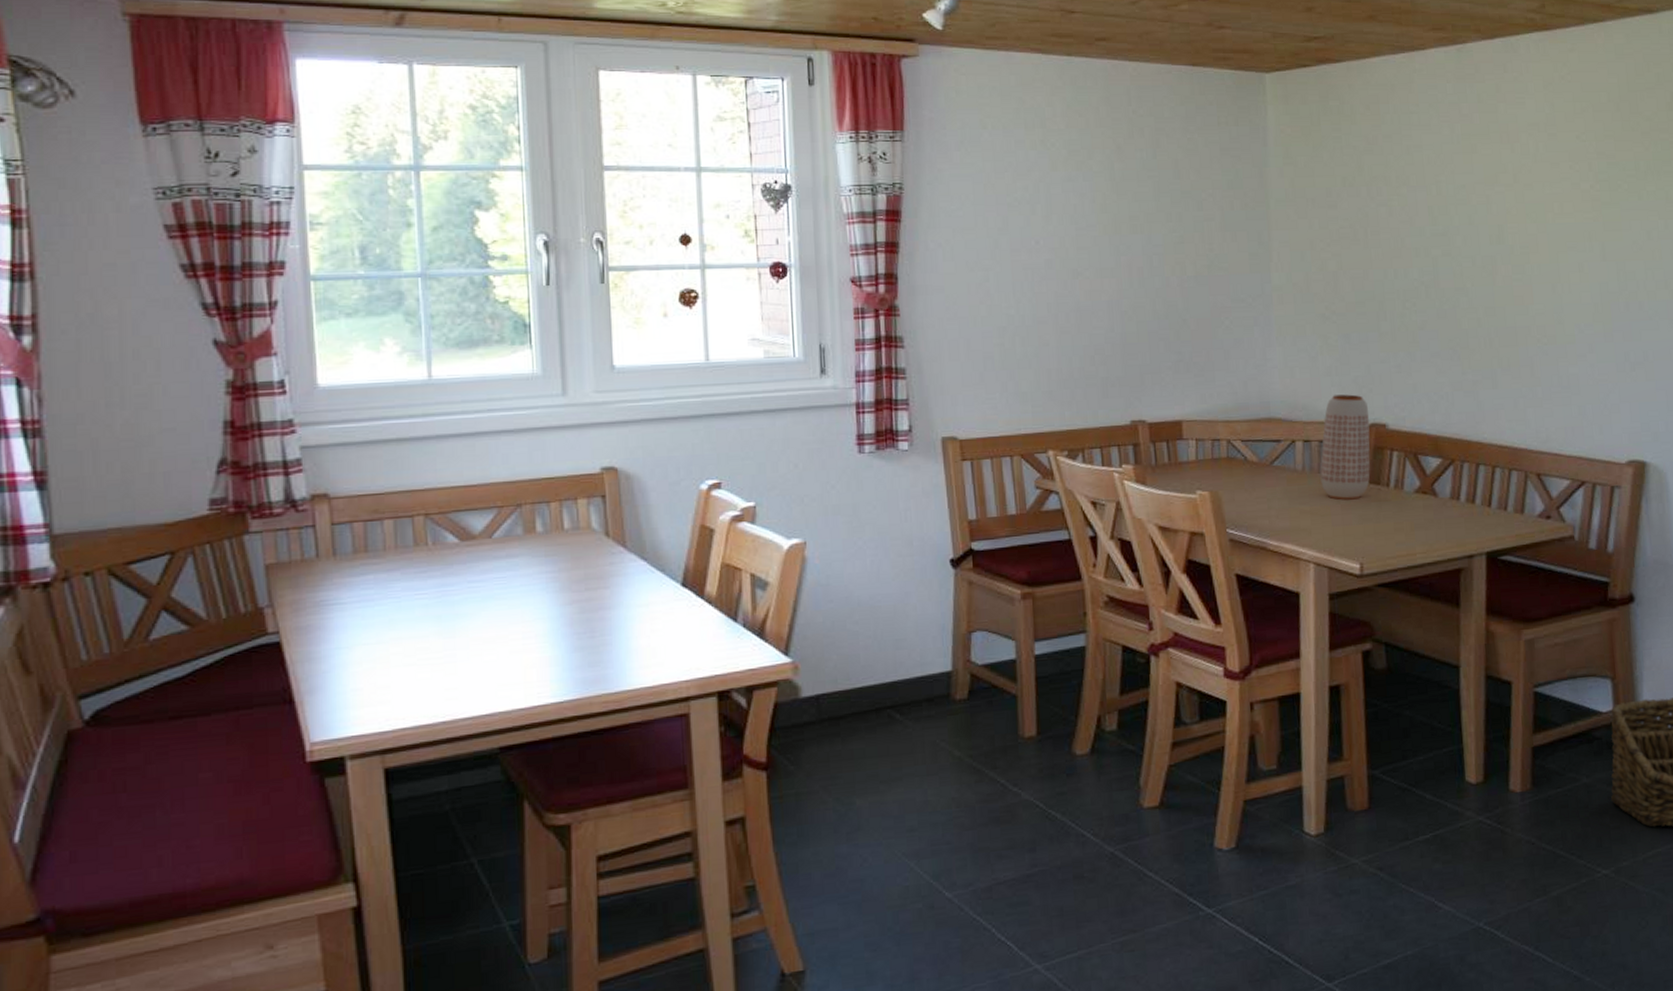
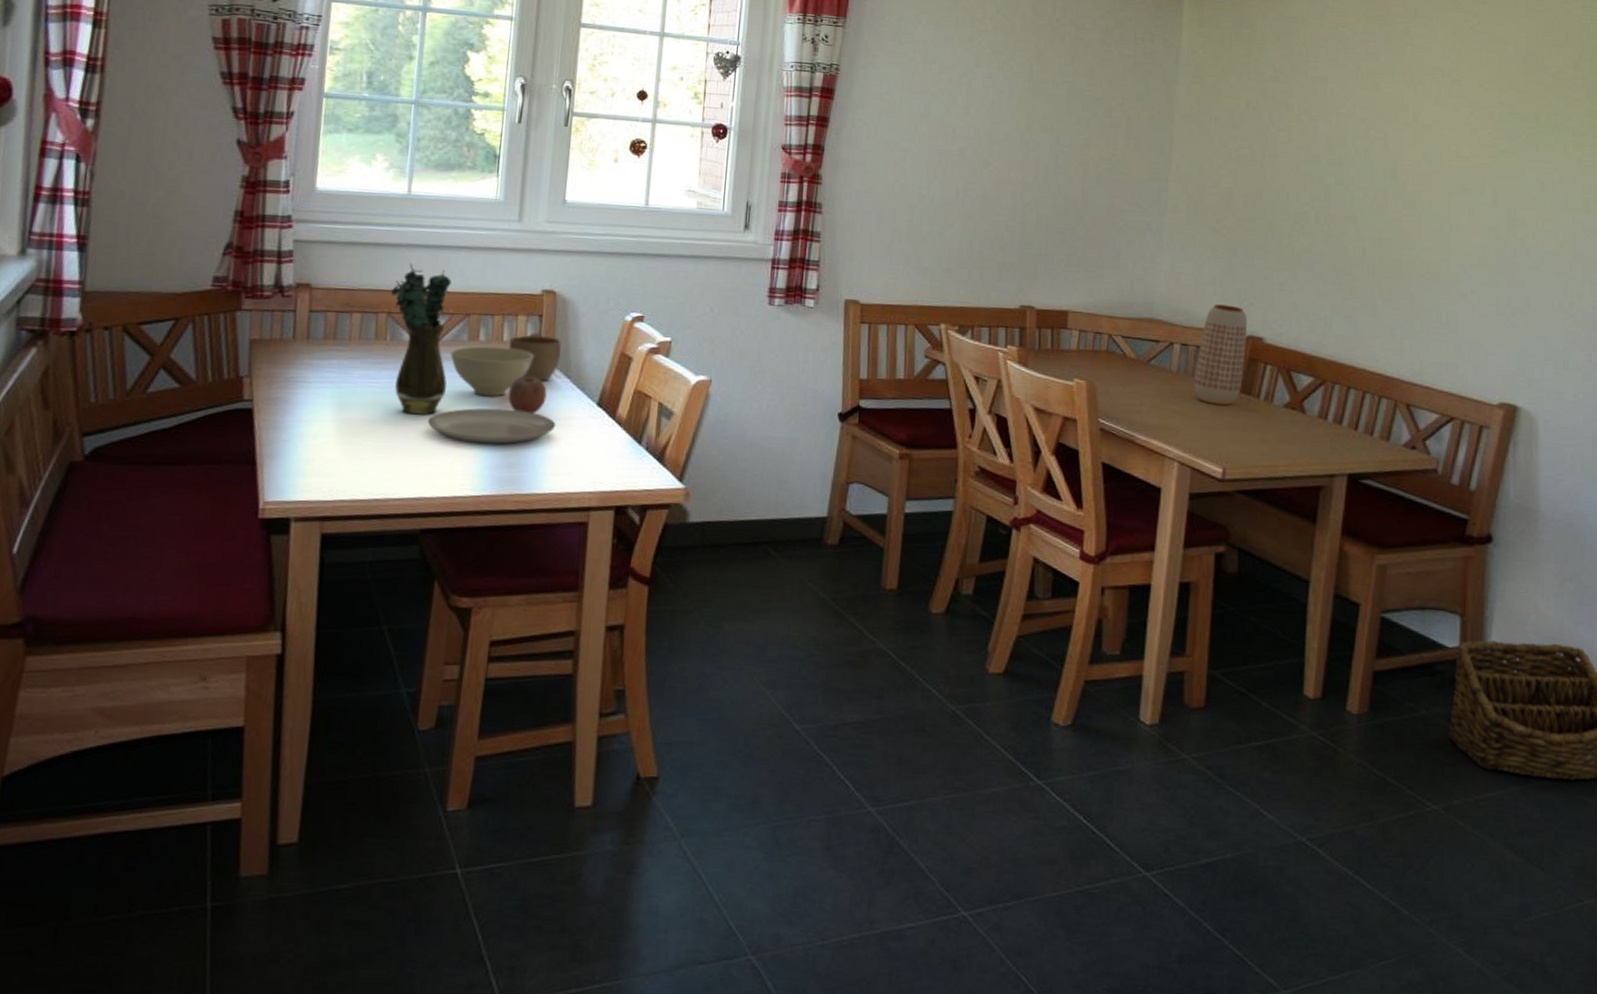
vase: none [426,456,506,624] -> present [391,263,452,415]
plate: none [490,602,638,645] -> present [428,408,556,444]
bowl: none [504,535,602,593] -> present [449,346,534,397]
cup: none [571,514,633,568] -> present [508,332,561,381]
fruit: none [578,564,623,606] -> present [508,376,547,414]

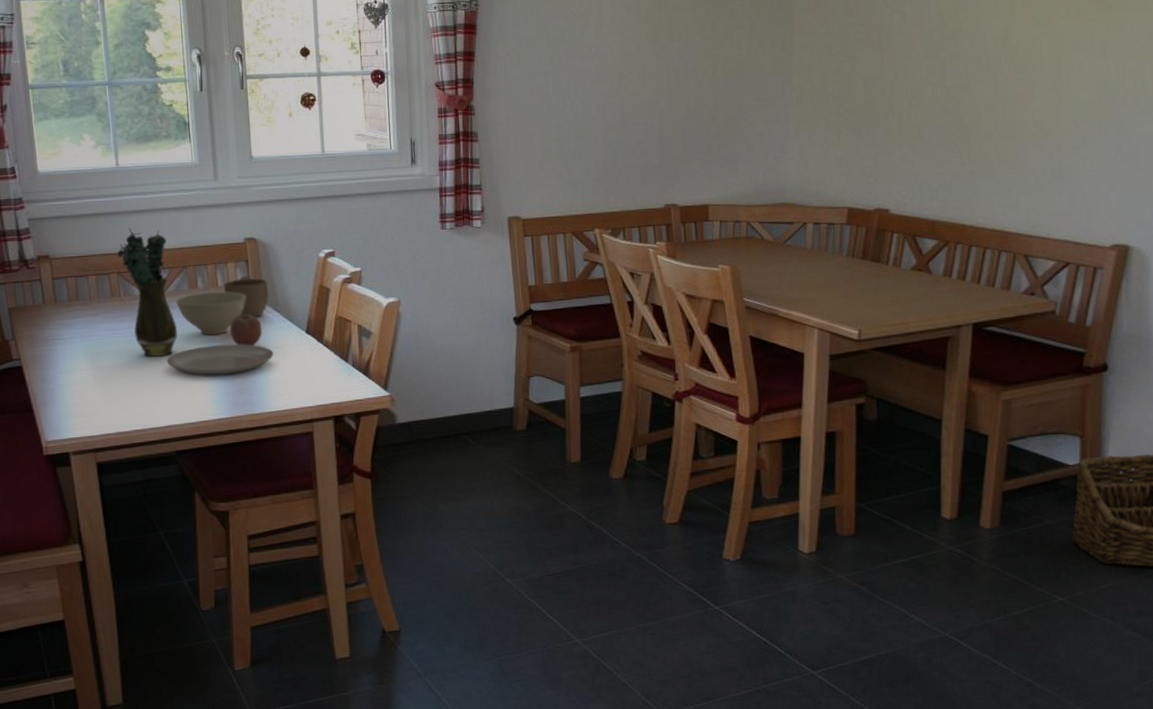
vase: present [1193,304,1248,406] -> none [827,183,874,275]

